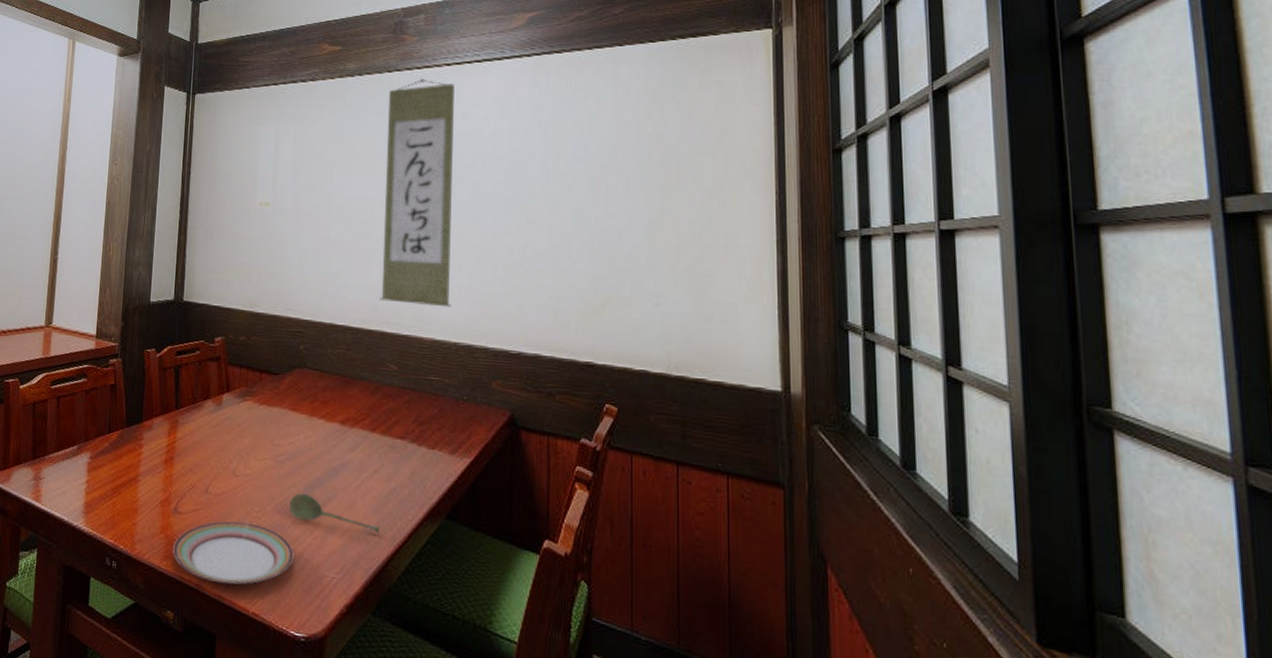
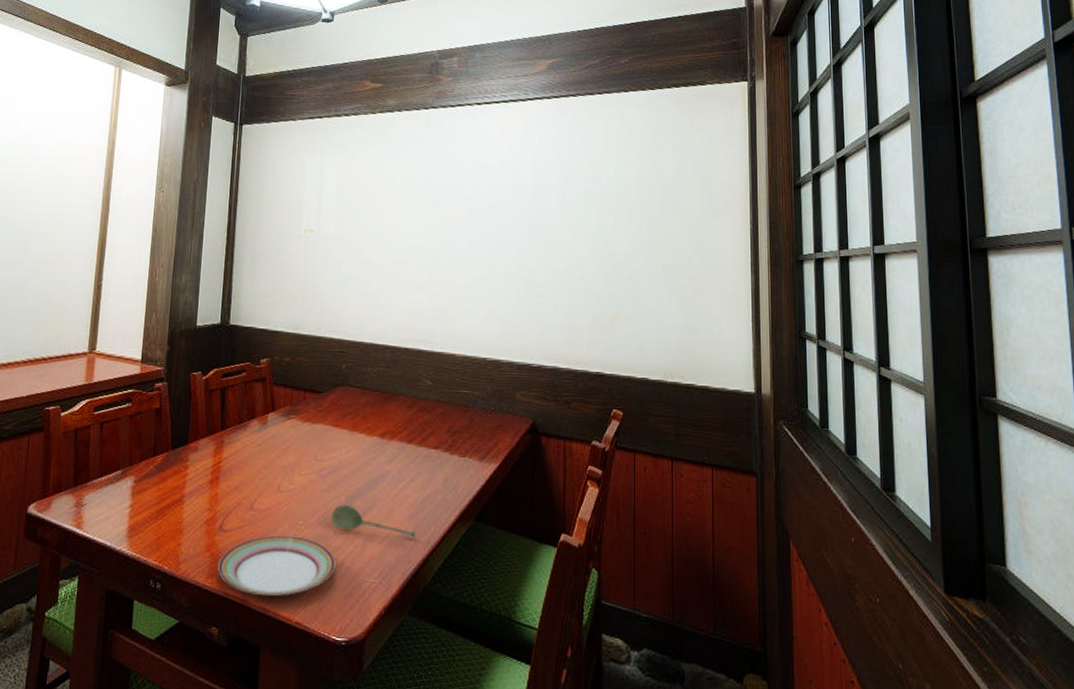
wall scroll: present [380,78,455,308] -> none [416,116,484,326]

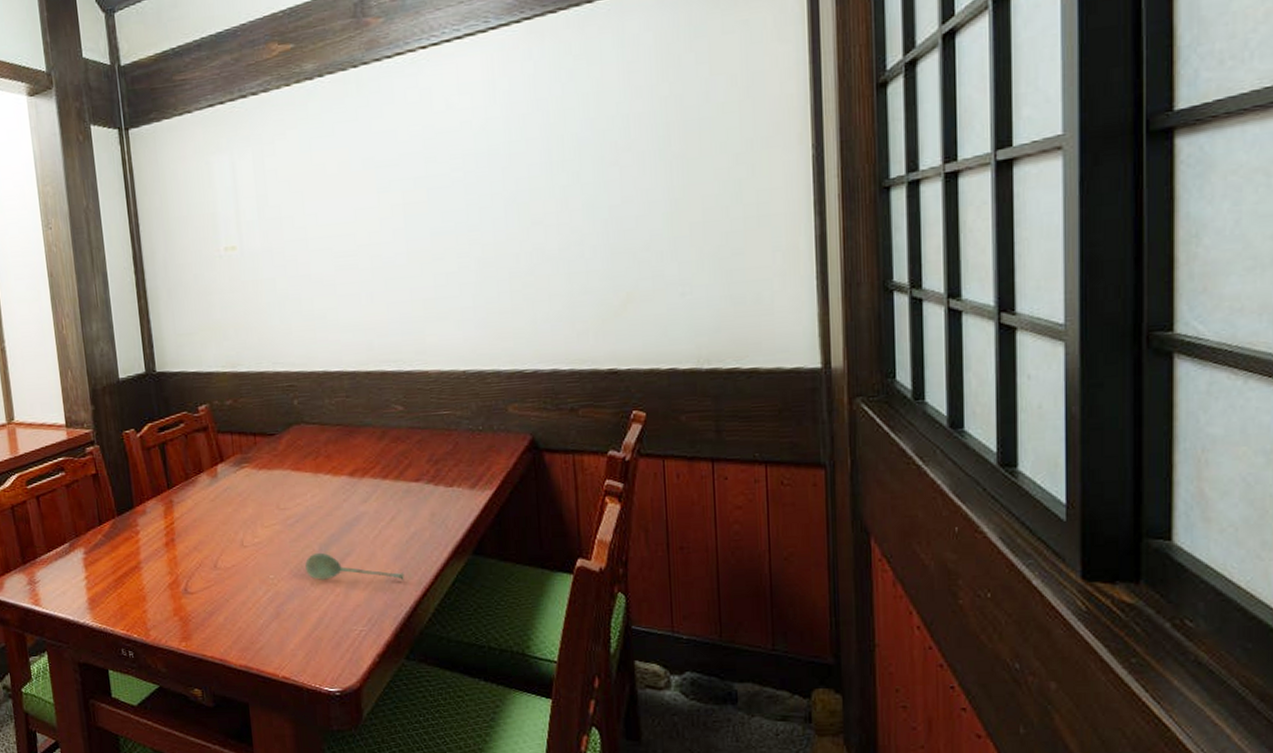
plate: present [218,535,336,597] -> none [189,591,318,654]

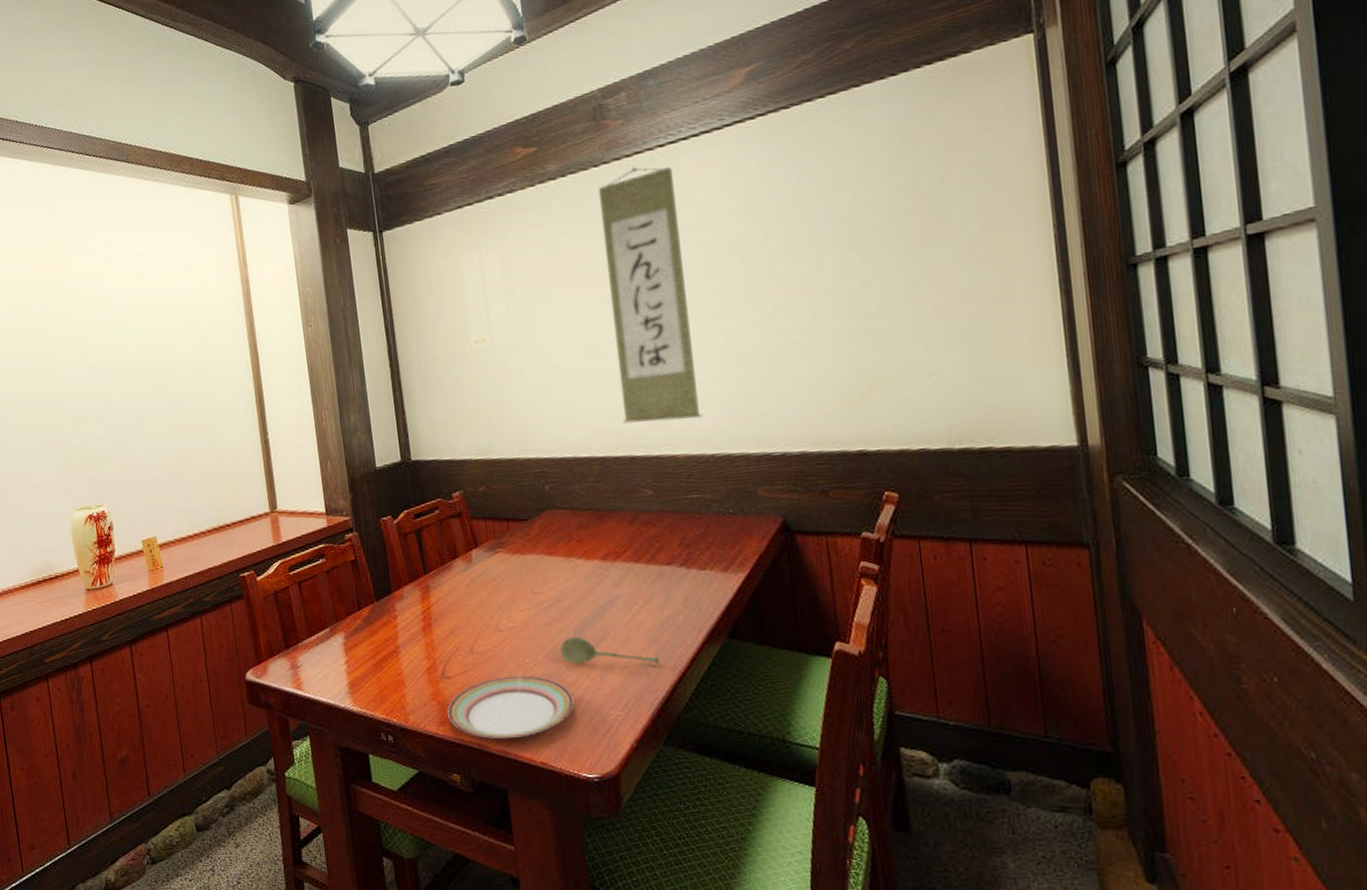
plate: none [189,591,318,654] -> present [447,675,574,739]
wall scroll: none [357,69,456,338] -> present [599,167,703,424]

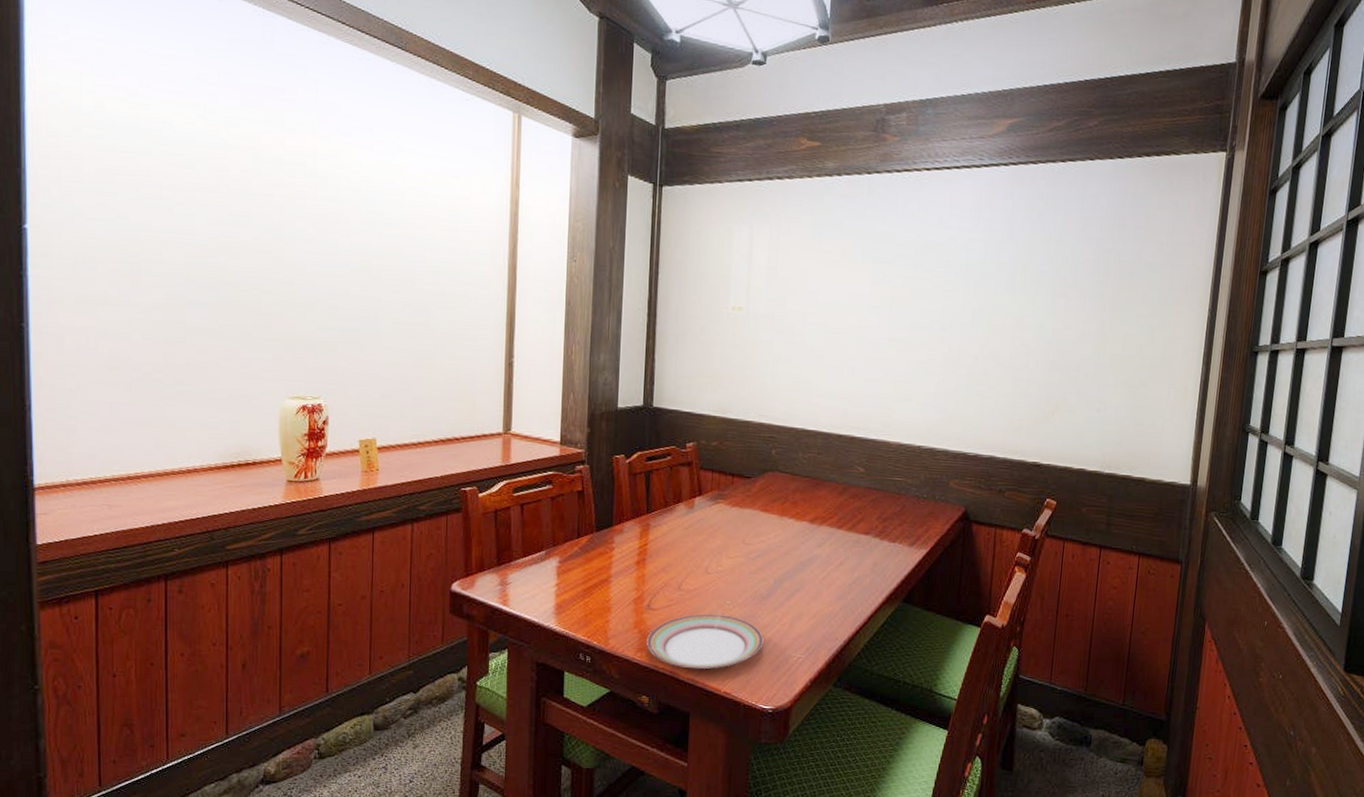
soupspoon: present [560,636,660,666] -> none [759,585,843,619]
wall scroll: present [599,167,703,424] -> none [850,182,933,414]

